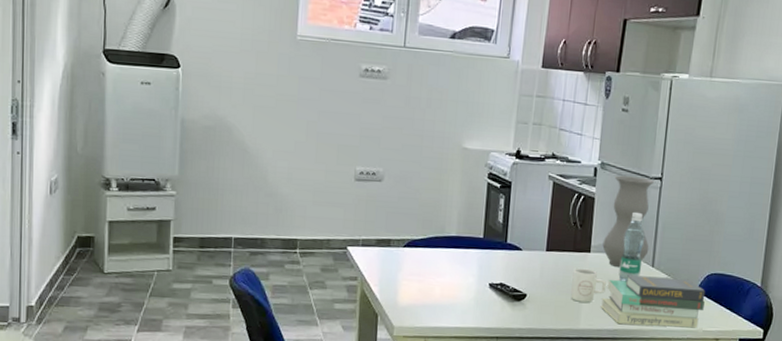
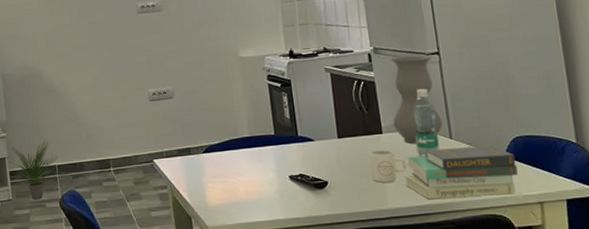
potted plant: none [175,206,237,274] -> present [9,140,59,200]

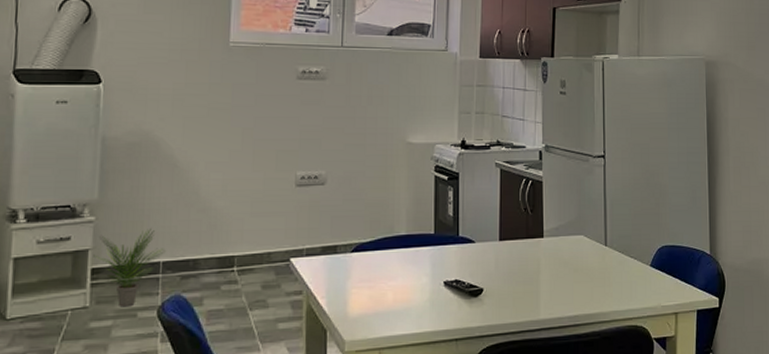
mug: present [369,149,407,183] -> none [528,254,562,291]
vase: present [390,55,443,144] -> none [555,157,600,250]
books: present [404,146,518,199] -> none [558,254,660,309]
bottle: present [412,89,440,158] -> none [573,193,595,265]

